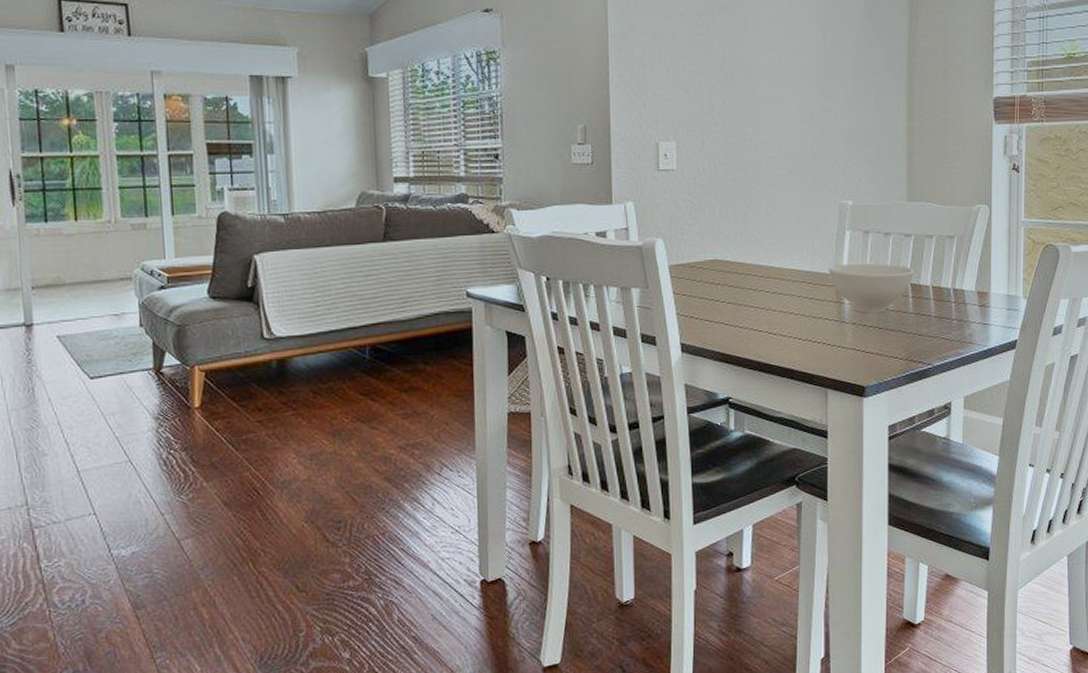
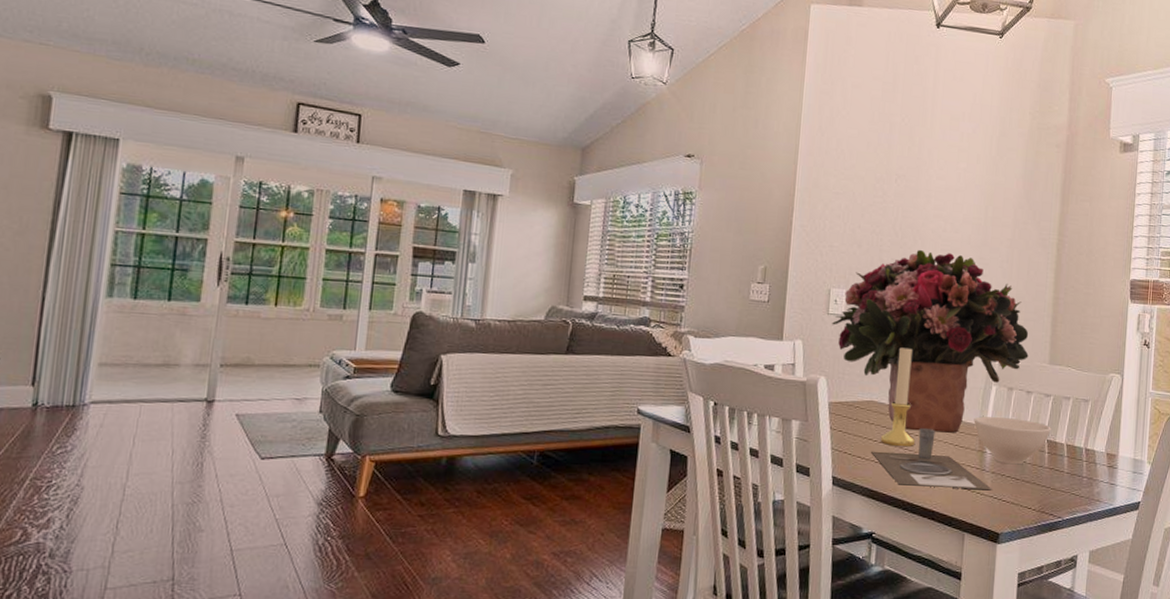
bouquet: none [664,88,884,287] -> present [832,249,1029,433]
place setting: none [720,282,854,346] -> present [871,427,992,489]
candle holder: none [728,196,767,306] -> present [880,345,916,448]

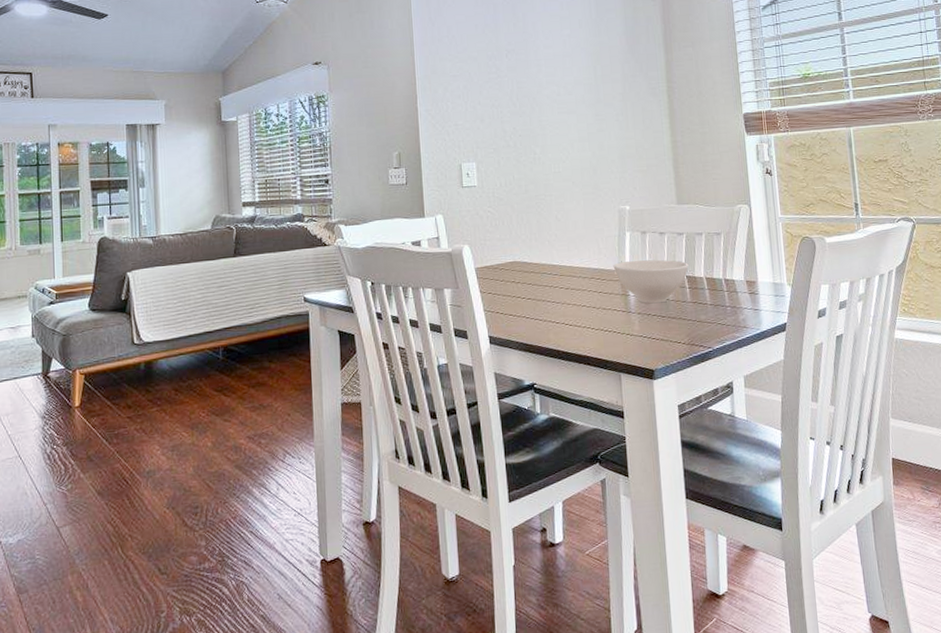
bouquet: present [832,249,1029,433] -> none [467,115,656,284]
place setting: present [871,427,992,489] -> none [521,279,641,336]
candle holder: present [880,345,916,448] -> none [528,206,561,301]

